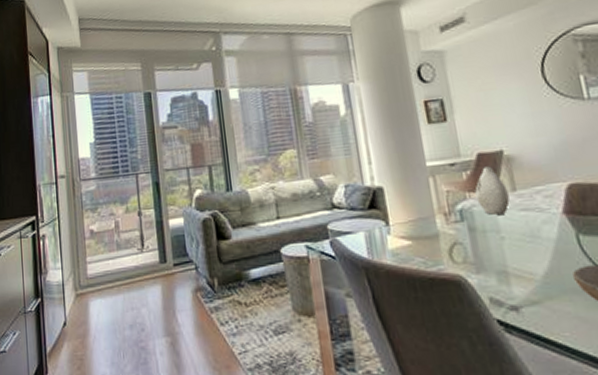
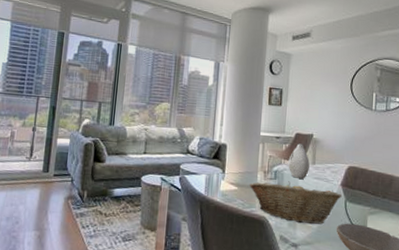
fruit basket: none [427,220,570,276] -> present [249,181,342,224]

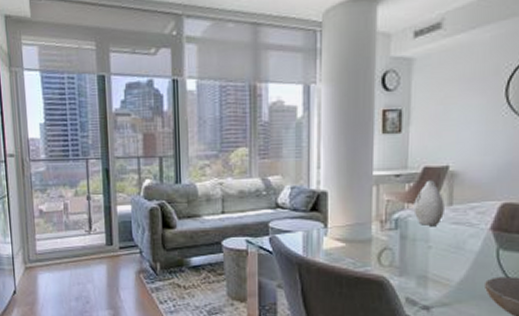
fruit basket: present [249,181,342,224] -> none [361,230,493,281]

